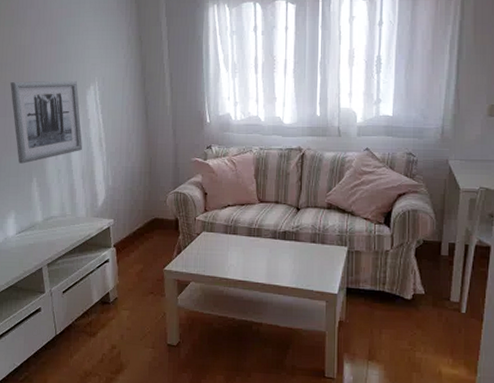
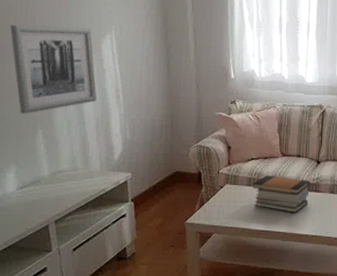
book stack: none [229,223,290,263] -> present [252,175,310,213]

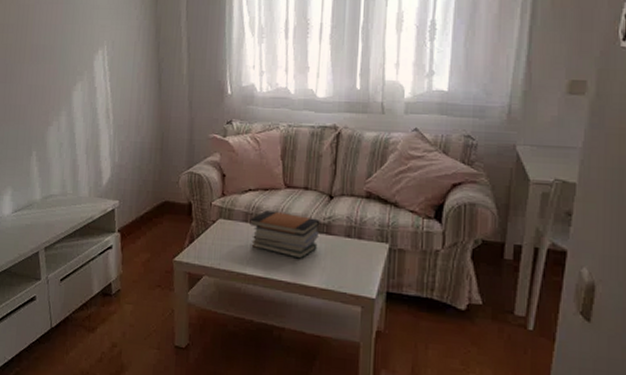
wall art: present [10,25,97,114] -> none [12,44,88,135]

